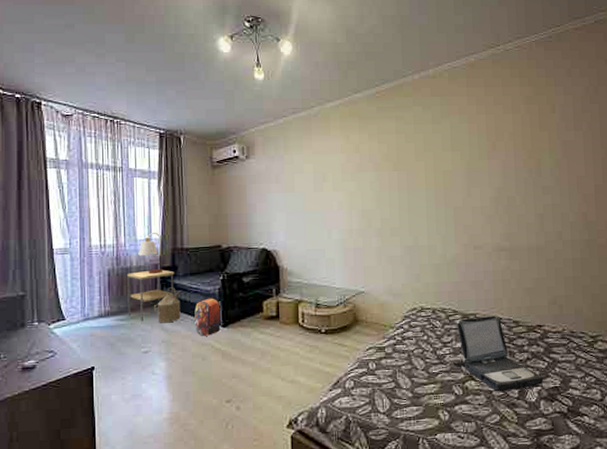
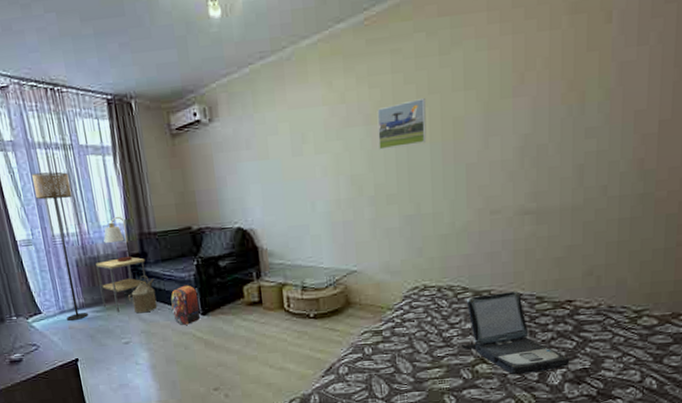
floor lamp: none [80,189,115,328] -> present [32,172,89,321]
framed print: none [384,154,423,191] -> present [377,98,427,150]

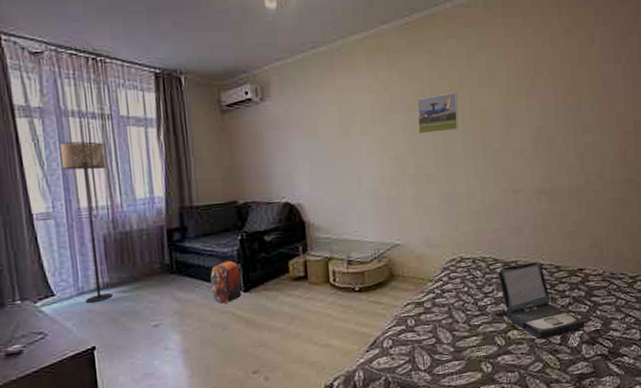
side table: present [96,257,148,311] -> none [127,231,185,291]
lamp: present [103,217,132,263] -> none [138,190,170,238]
watering can: present [127,275,158,314] -> none [161,251,195,292]

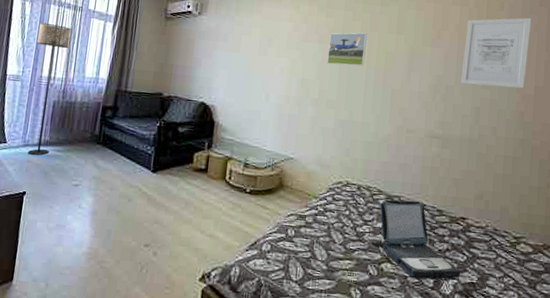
backpack: present [210,256,242,304] -> none [125,139,153,179]
wall art: none [560,49,624,131] -> present [460,17,532,89]

